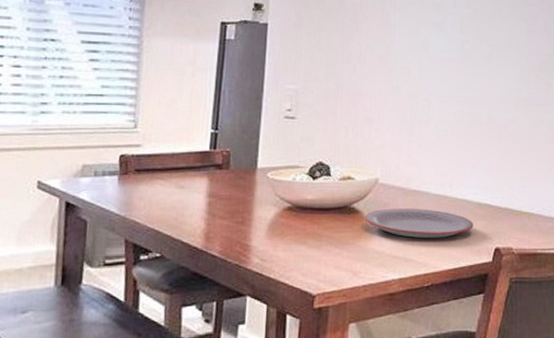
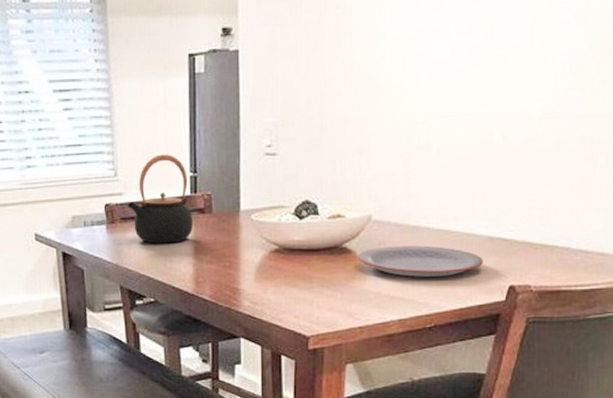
teapot: none [143,110,209,198] -> present [127,154,193,244]

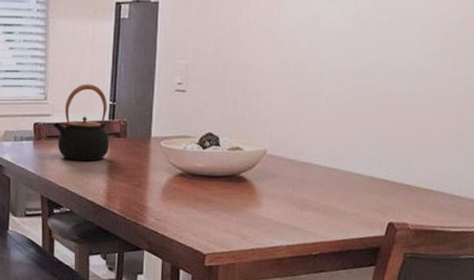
plate: present [358,246,483,277] -> none [253,178,365,210]

